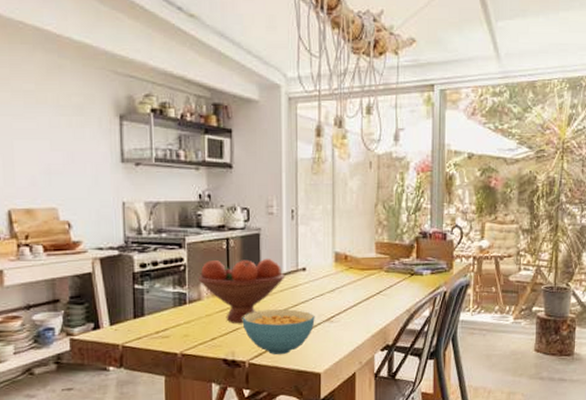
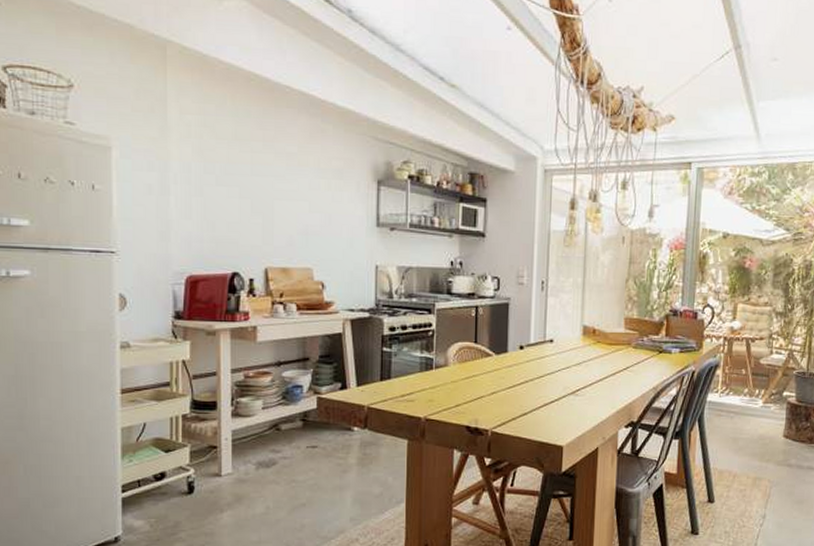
fruit bowl: present [197,258,286,324] -> none [445,327,533,392]
cereal bowl: present [242,309,315,354] -> none [487,379,560,425]

